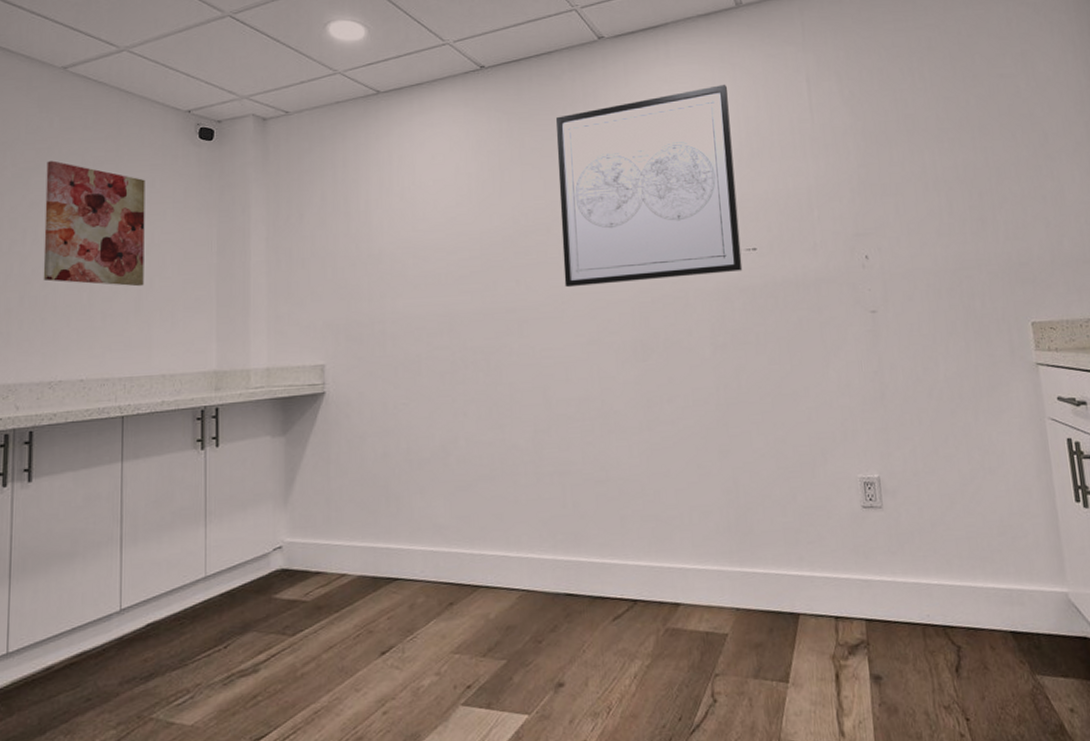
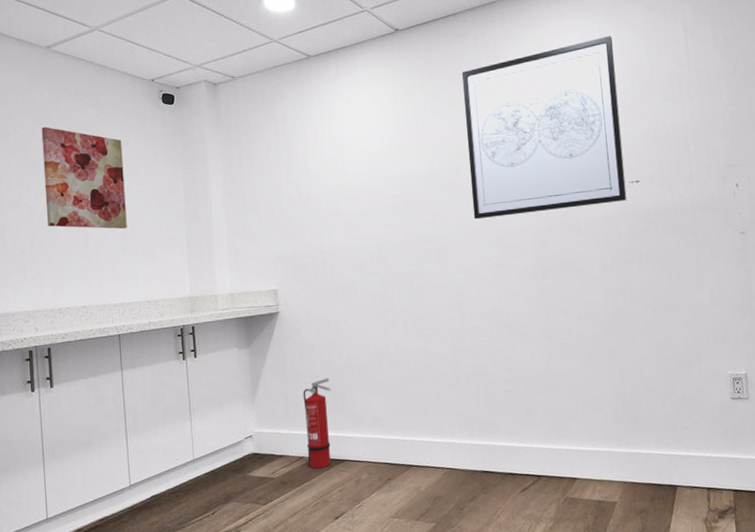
fire extinguisher: none [349,474,386,590] -> present [302,378,332,469]

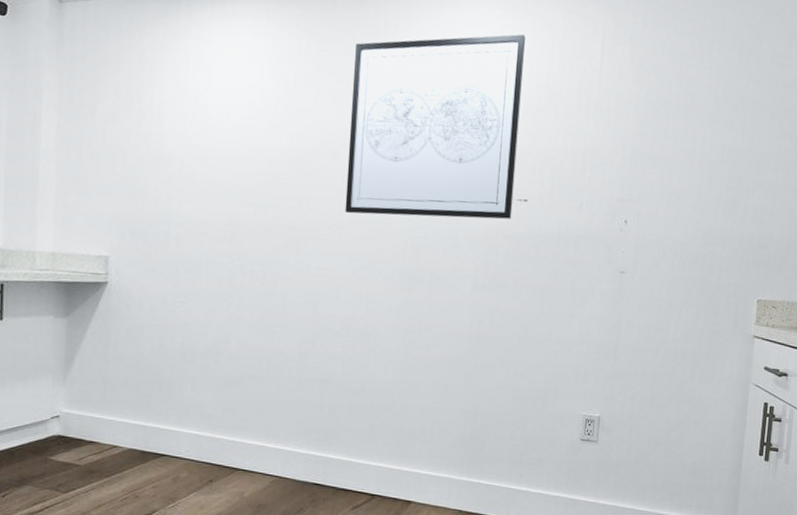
fire extinguisher: present [302,378,332,469] -> none [121,363,159,461]

